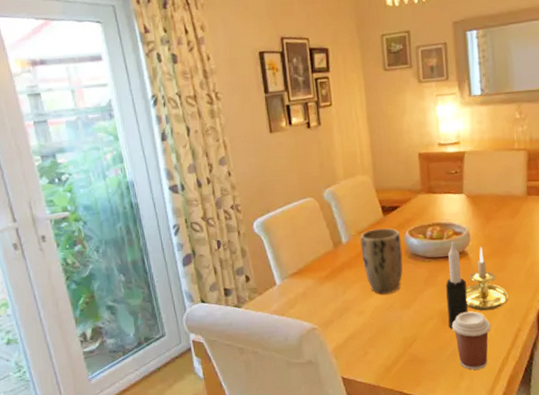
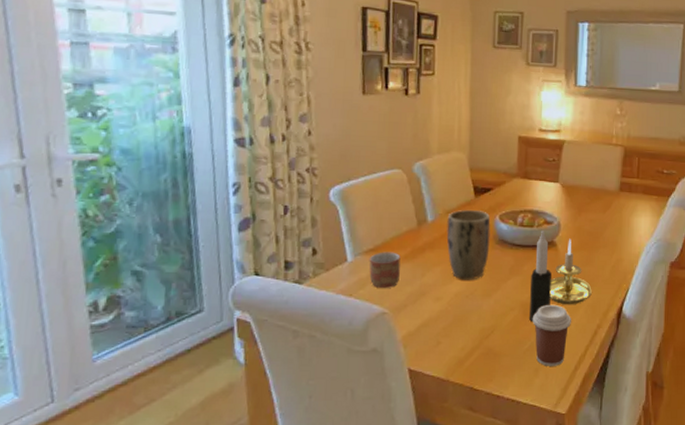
mug: none [295,273,324,306] -> present [369,252,401,288]

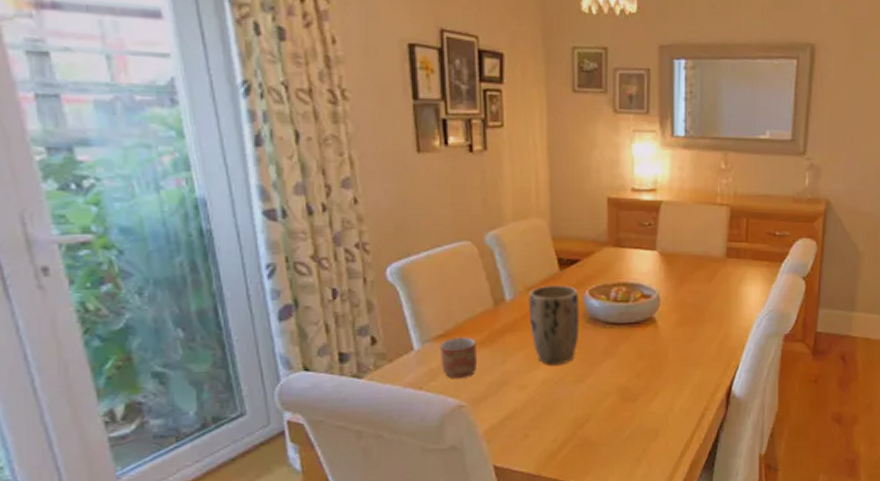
candle: present [529,230,551,322] -> none [628,305,651,407]
coffee cup: present [532,304,571,366] -> none [631,387,675,455]
candle holder: present [549,238,592,305] -> none [650,313,698,387]

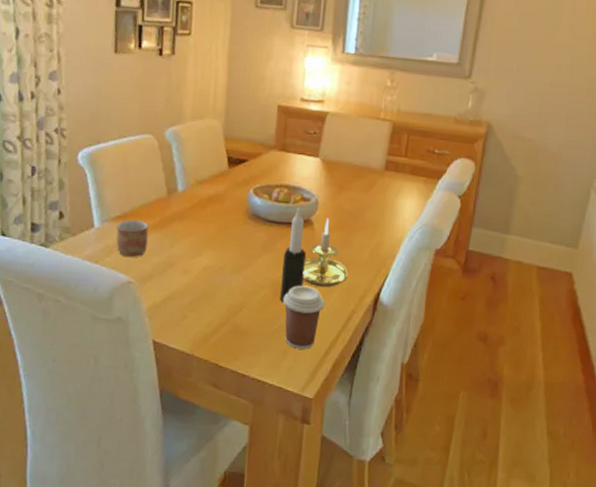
plant pot: present [529,286,580,365] -> none [197,181,244,255]
candle: none [628,305,651,407] -> present [280,207,306,302]
coffee cup: none [631,387,675,455] -> present [282,285,324,349]
candle holder: none [650,313,698,387] -> present [302,217,348,288]

